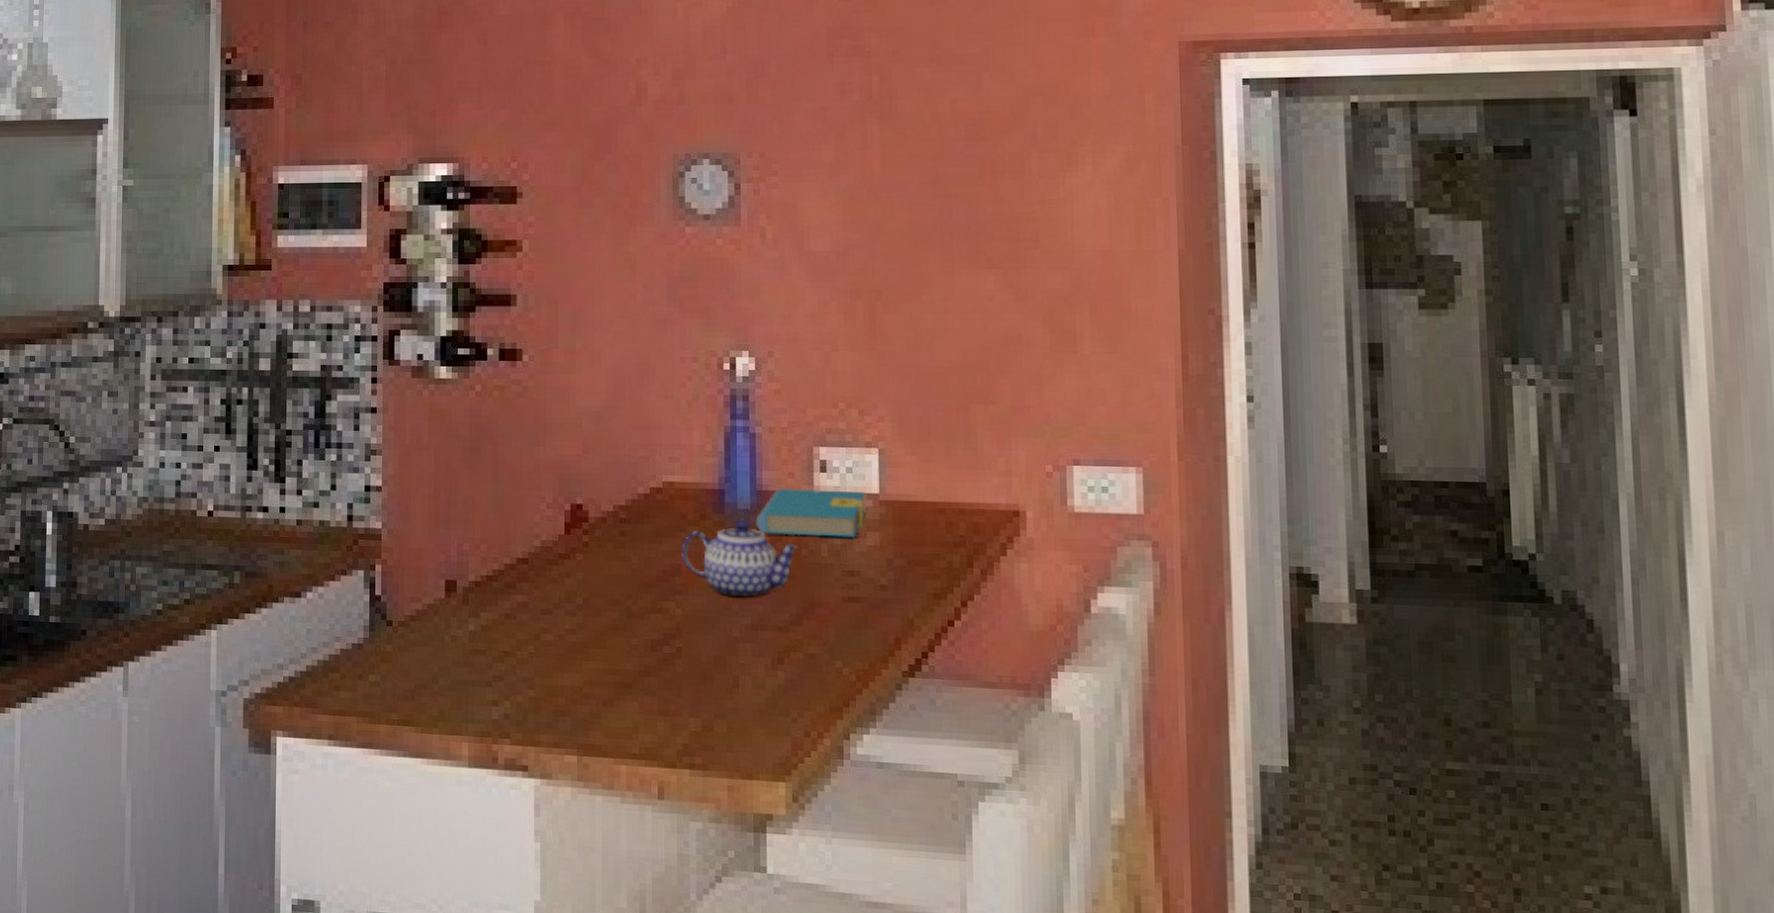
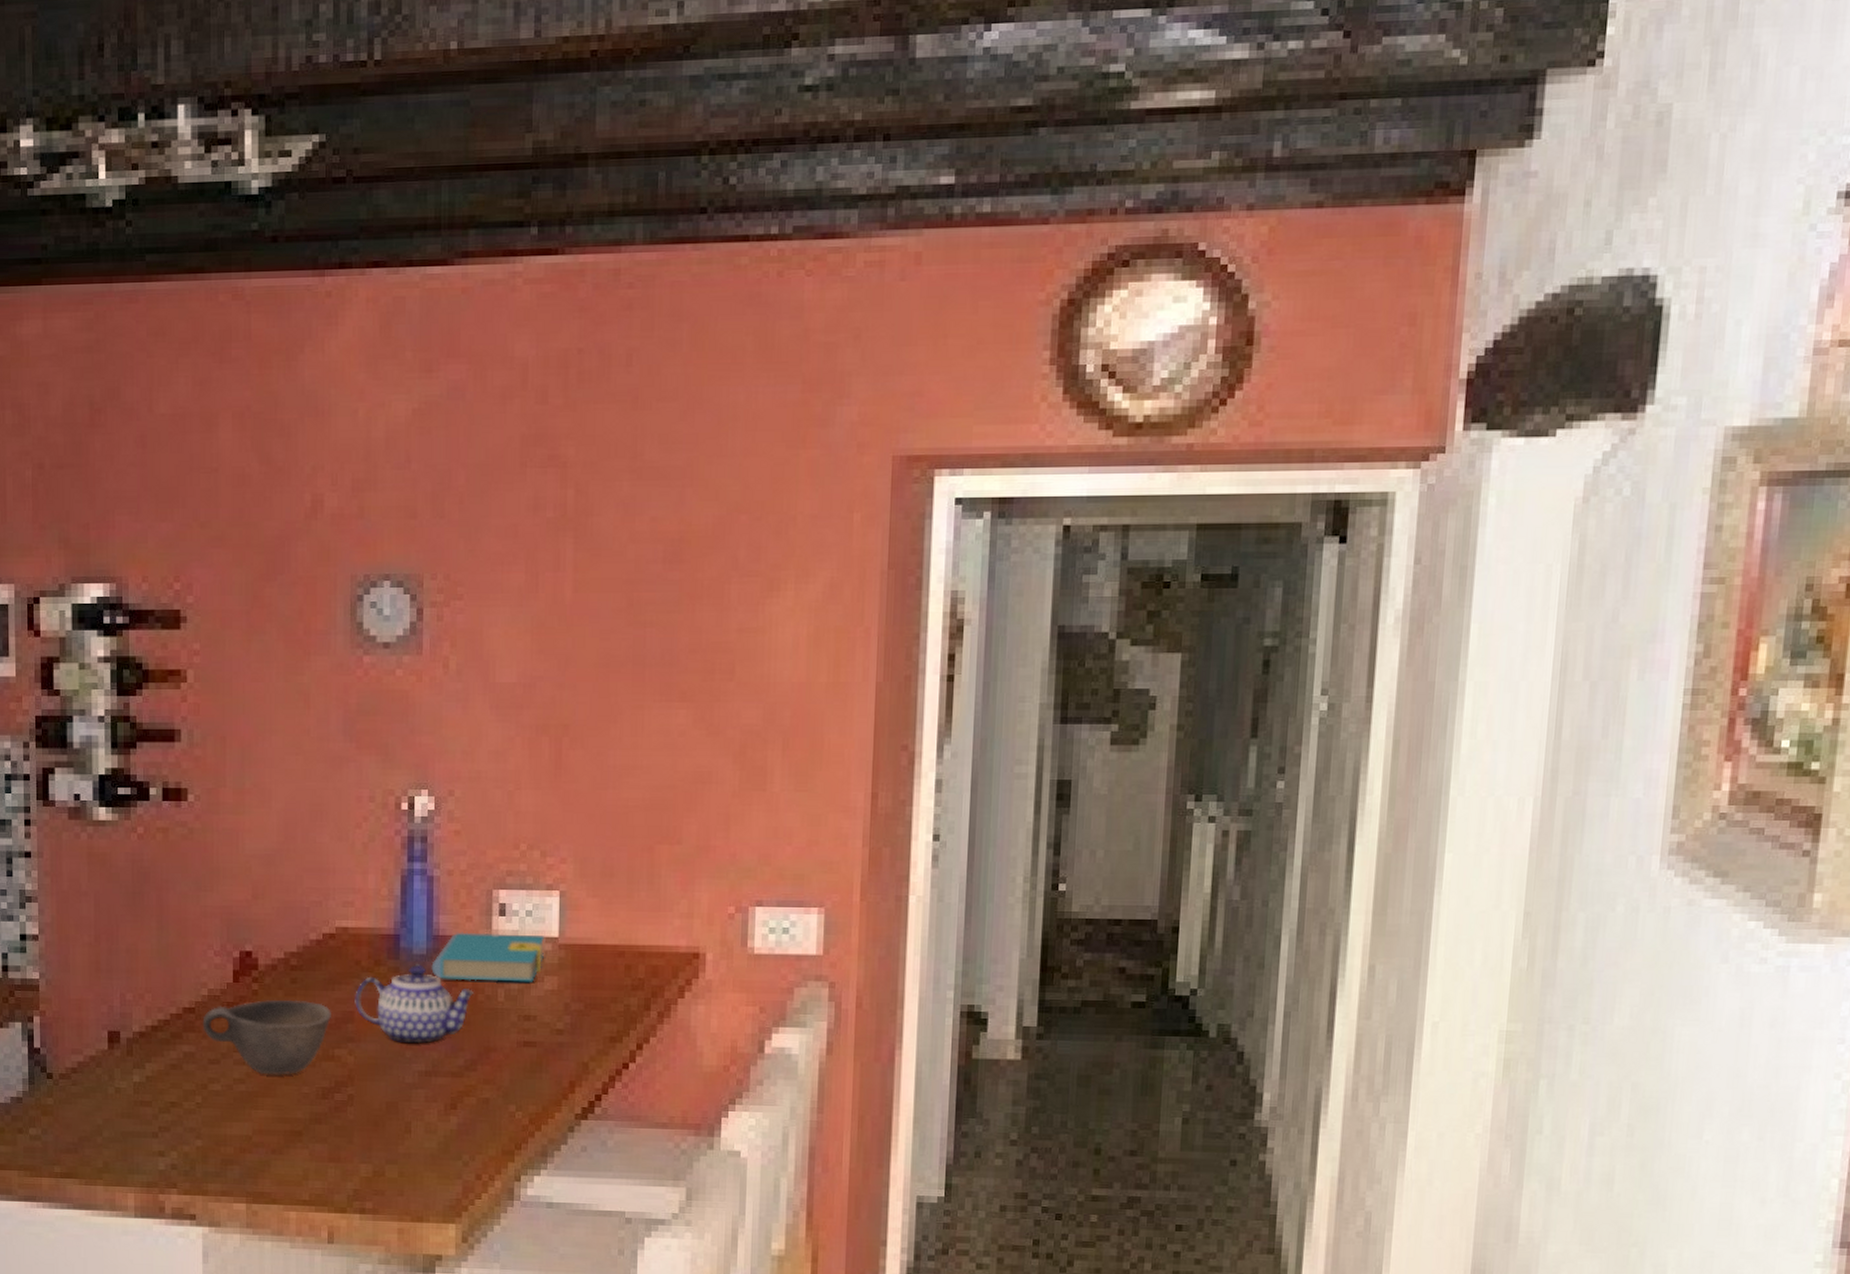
bowl: none [535,552,659,627] -> present [202,999,331,1075]

